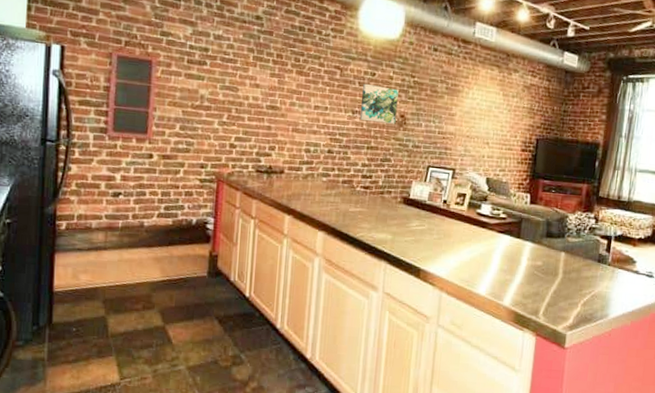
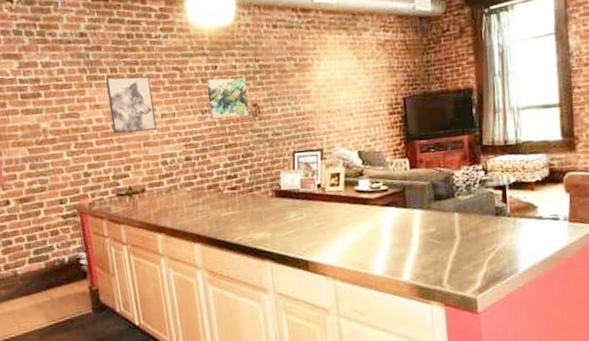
wall art: none [266,61,312,119] -> present [105,75,157,134]

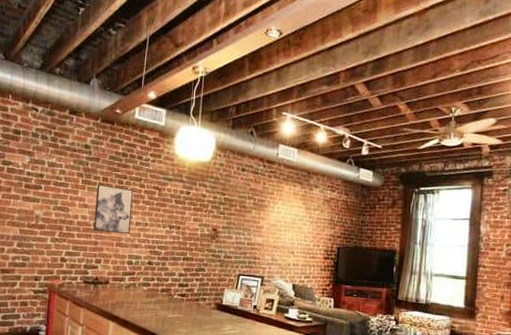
wall art: present [207,77,250,119] -> none [176,201,211,237]

